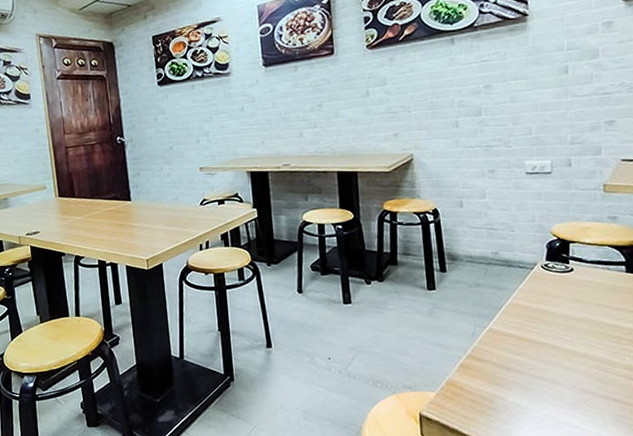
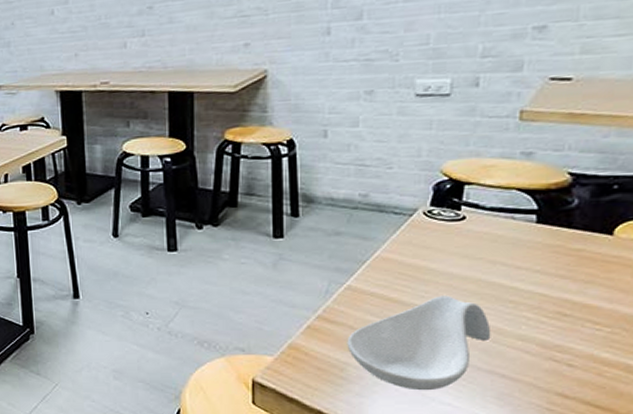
spoon rest: none [492,334,604,417] -> present [347,295,491,391]

